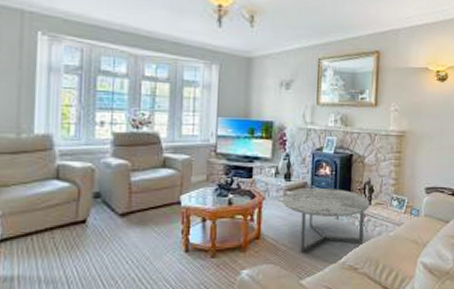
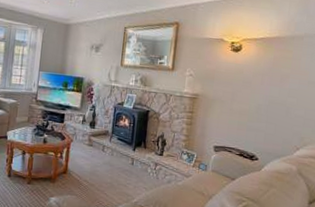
coffee table: present [282,189,370,254] -> none [87,136,162,190]

